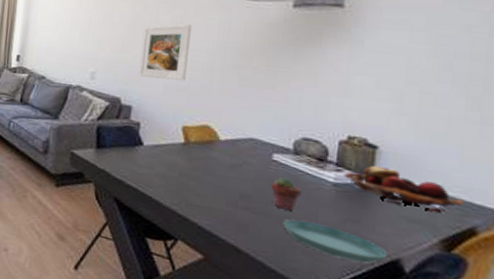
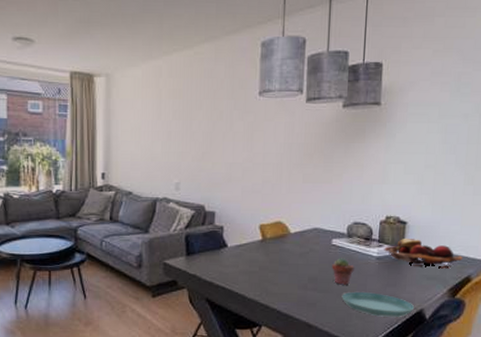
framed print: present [138,24,192,81] -> none [219,129,262,183]

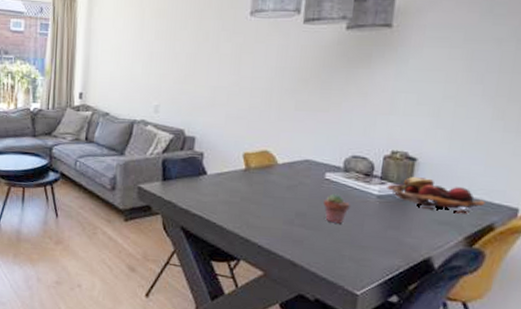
saucer: present [342,292,415,317] -> none [333,232,421,264]

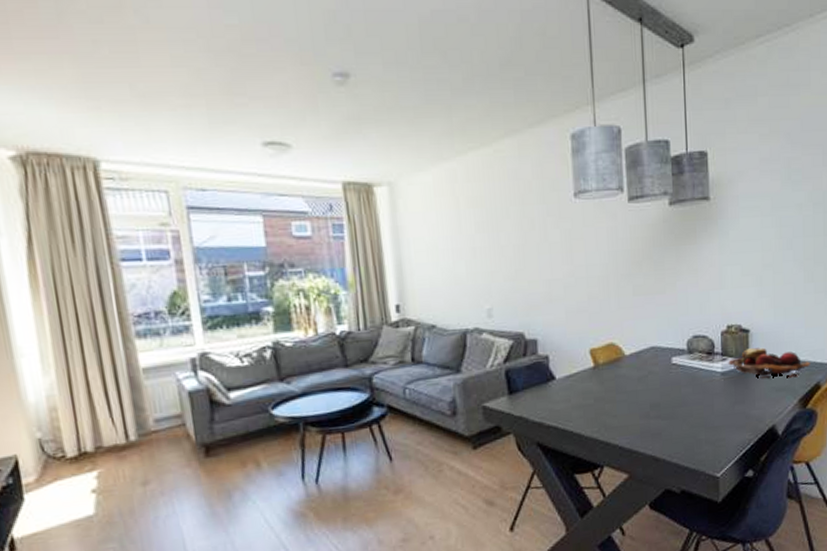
potted succulent: present [323,194,350,224] -> none [674,377,699,409]

